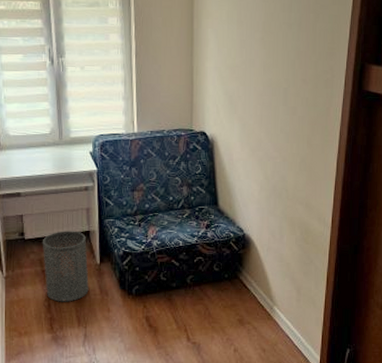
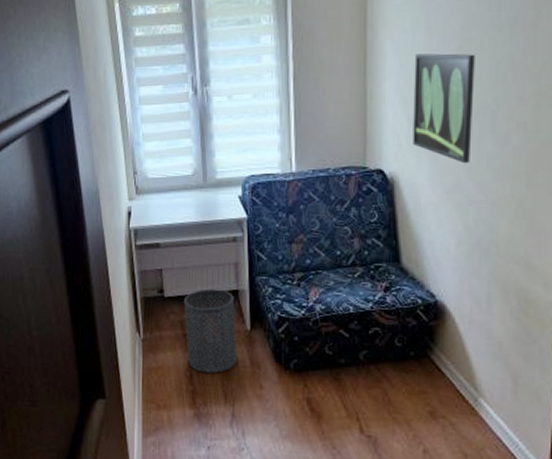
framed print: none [228,41,273,129] -> present [413,53,475,164]

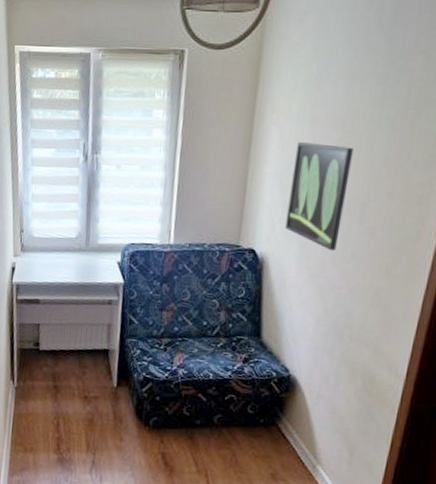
trash can: present [183,288,237,374] -> none [56,345,104,424]

